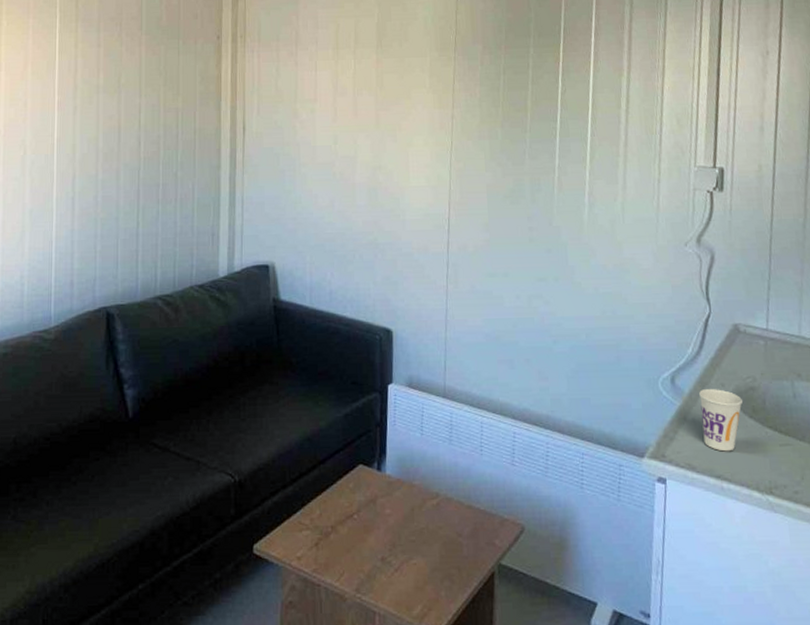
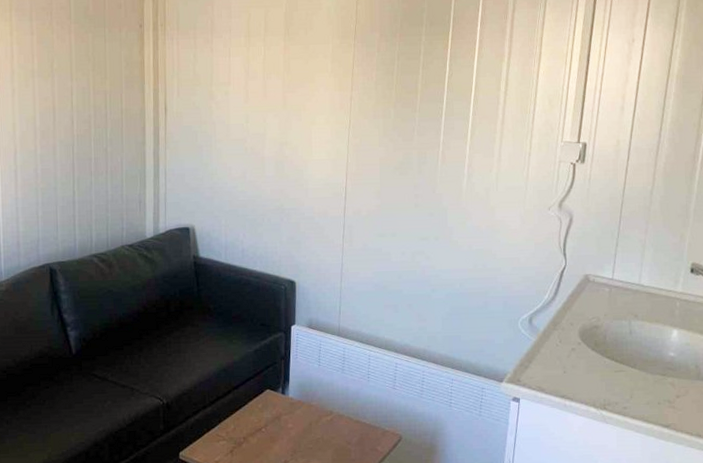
cup: present [699,389,743,452] -> none [552,327,587,377]

